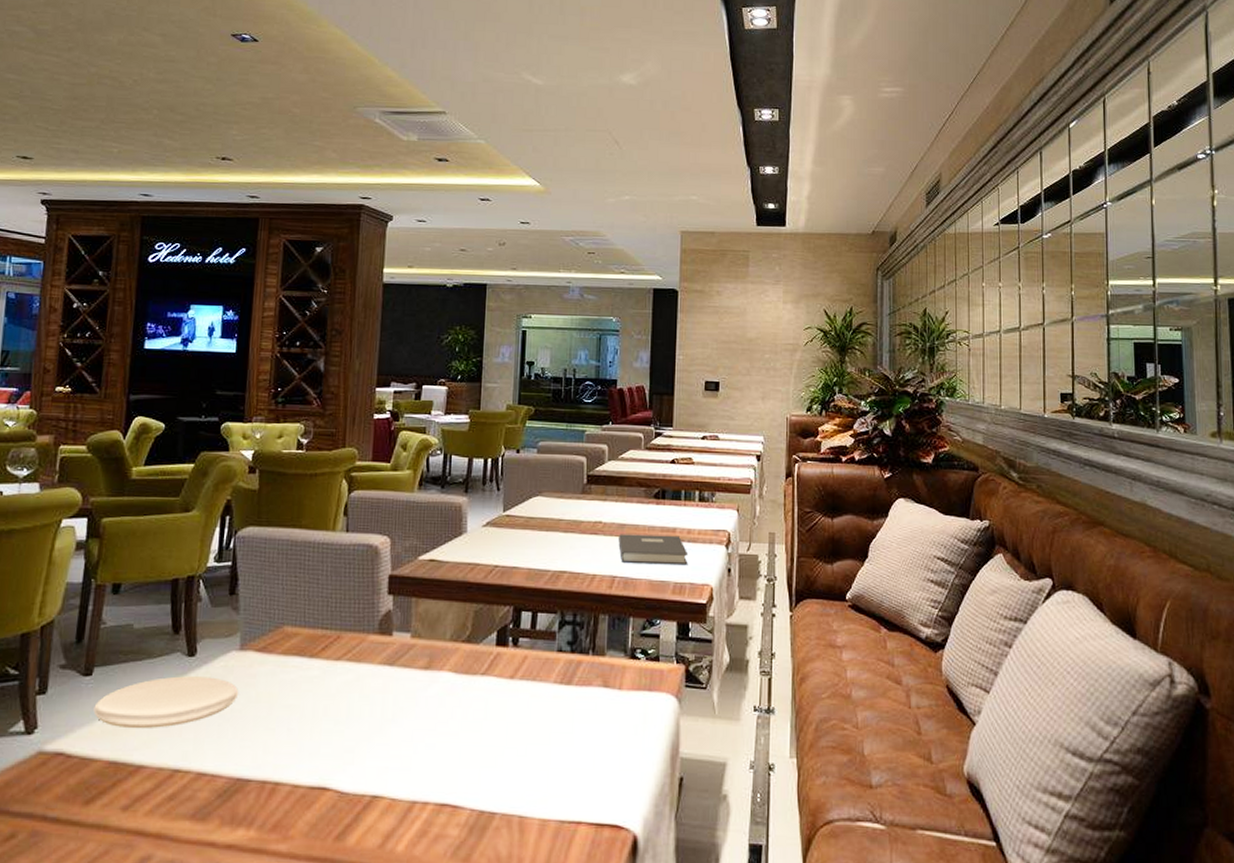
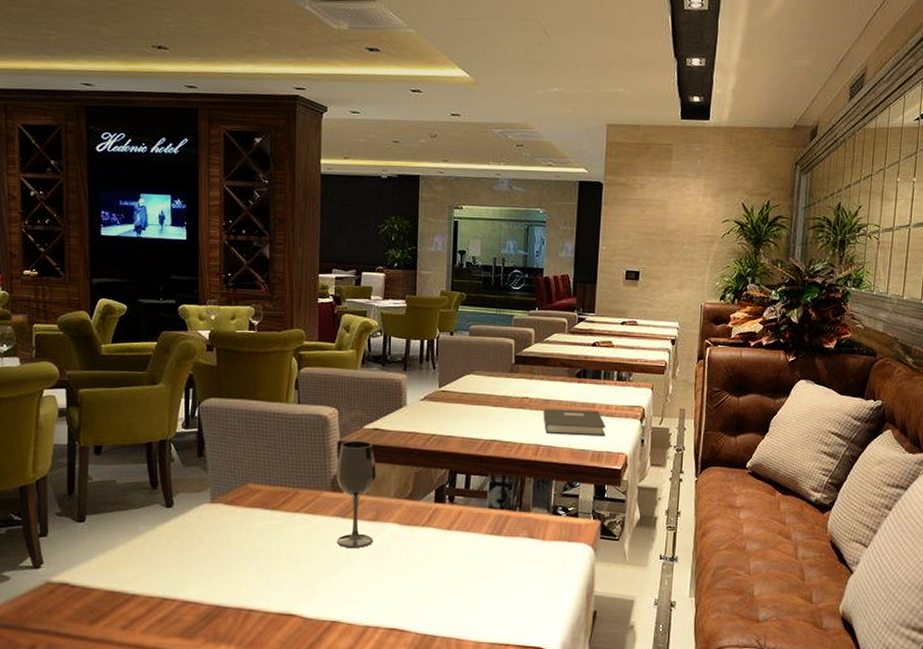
plate: present [93,676,239,729] -> none [89,523,213,566]
wine glass: none [383,573,431,704] -> present [336,440,376,549]

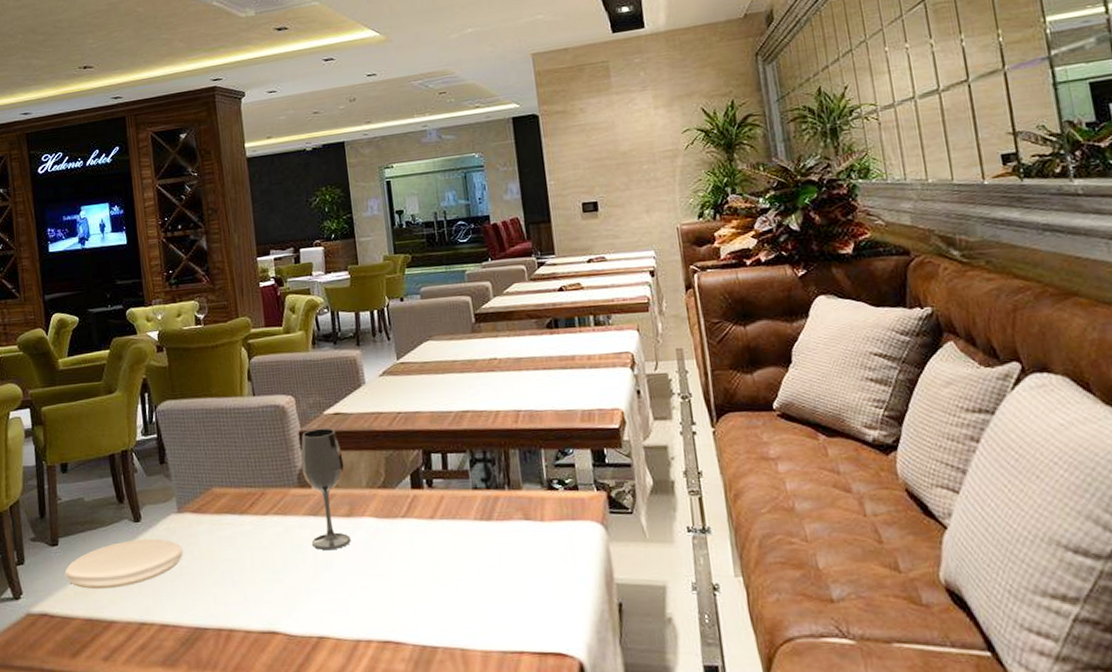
plate: none [89,523,213,566] -> present [64,539,184,590]
book: present [543,408,606,435] -> none [516,363,593,396]

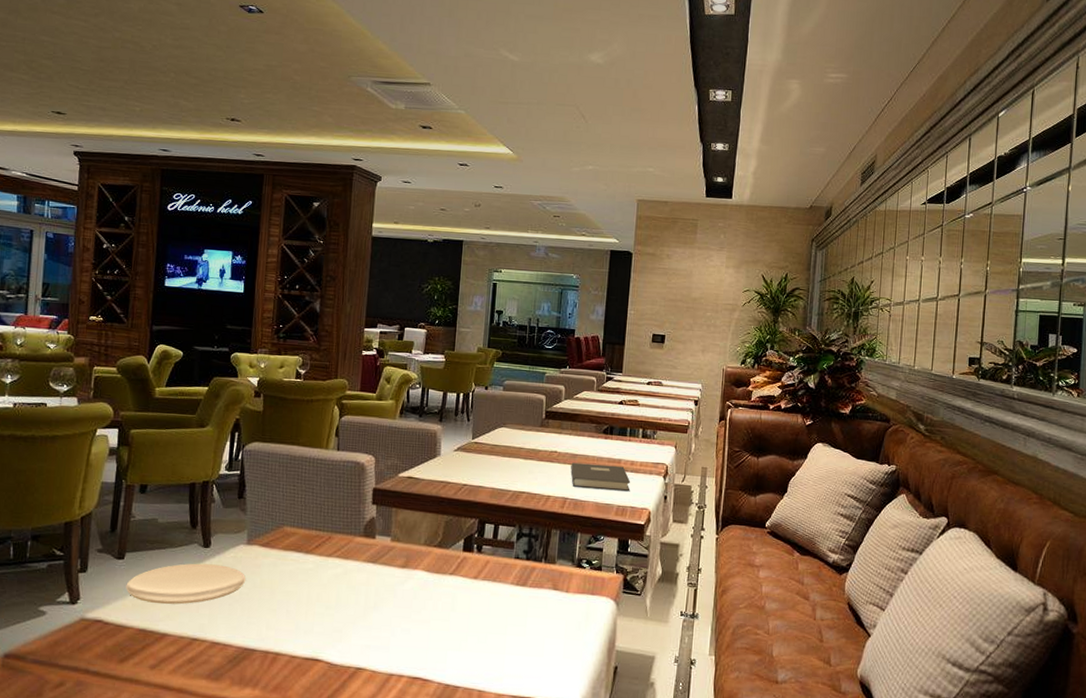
wine glass: present [300,428,351,551] -> none [366,487,408,595]
book: none [516,363,593,396] -> present [570,462,631,491]

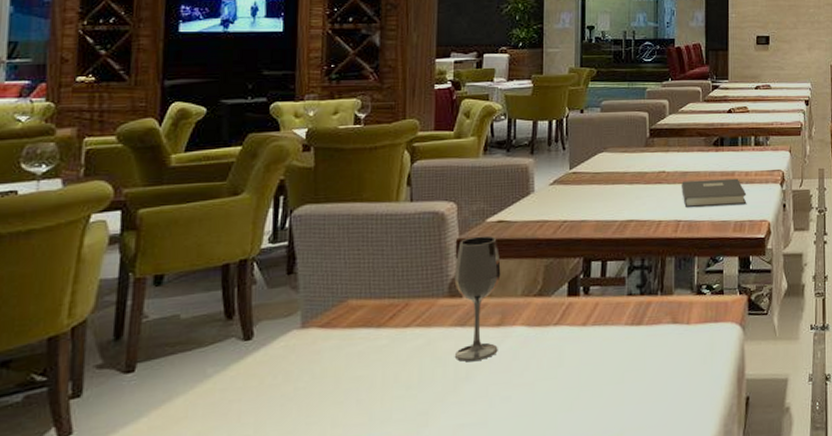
plate: present [126,563,246,605] -> none [138,358,302,421]
wine glass: none [366,487,408,595] -> present [454,235,501,362]

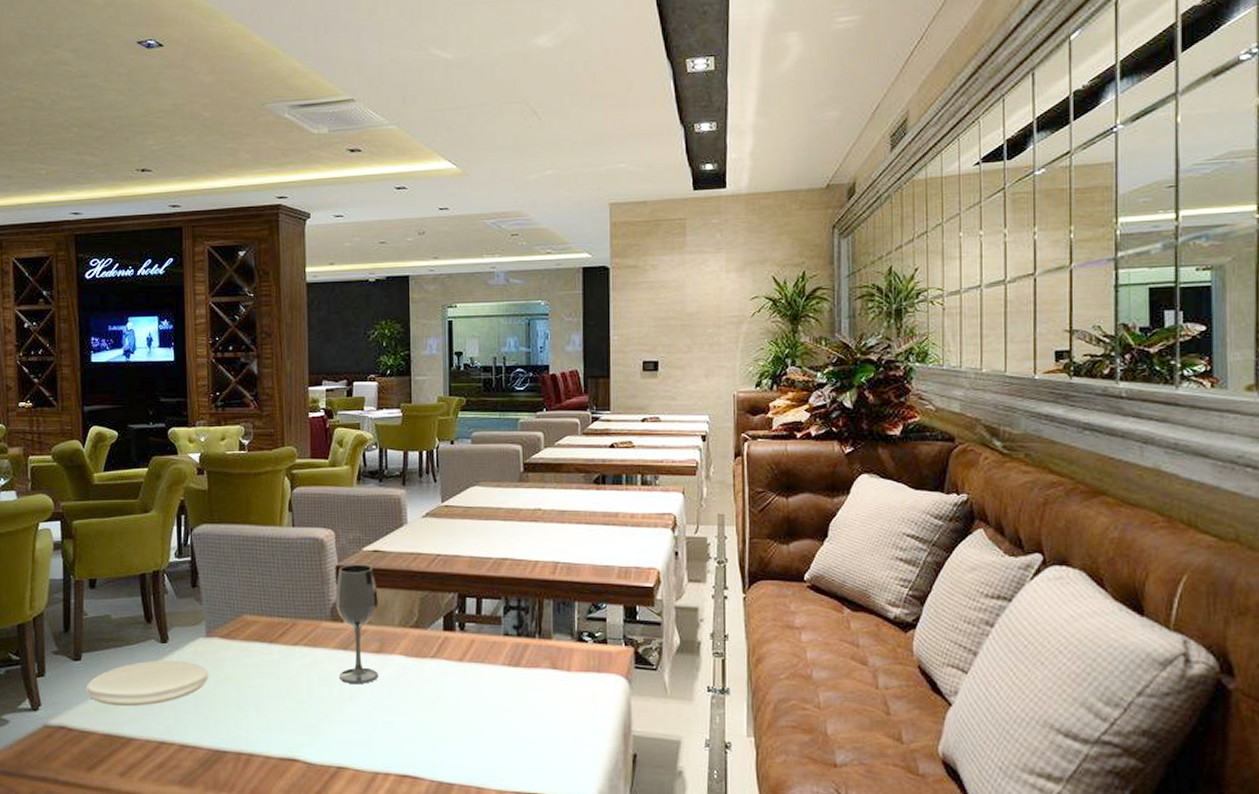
plate: none [138,358,302,421] -> present [86,660,209,707]
book: present [682,178,747,207] -> none [559,520,633,548]

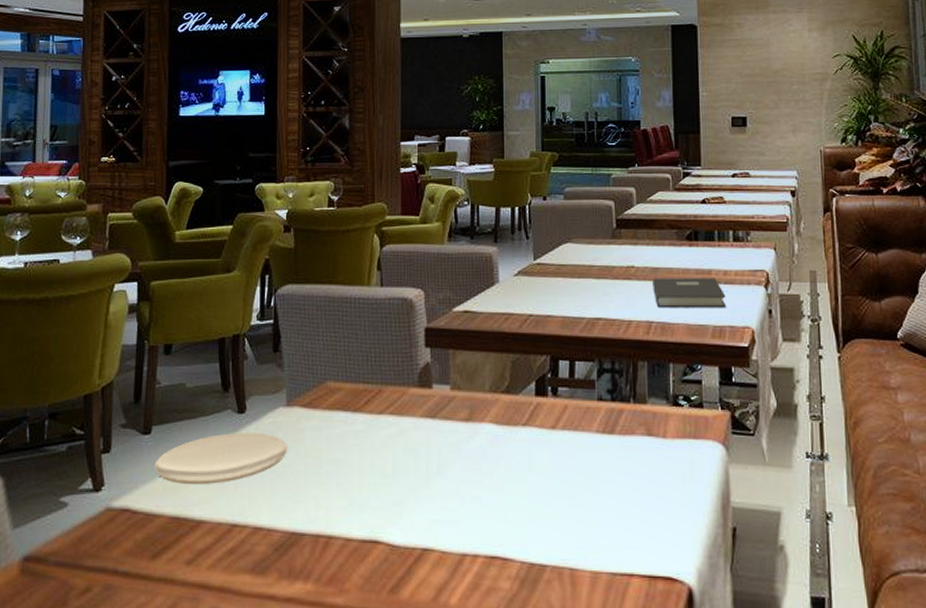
wine glass: present [335,564,379,685] -> none [424,326,468,456]
book: none [559,520,633,548] -> present [652,277,727,307]

